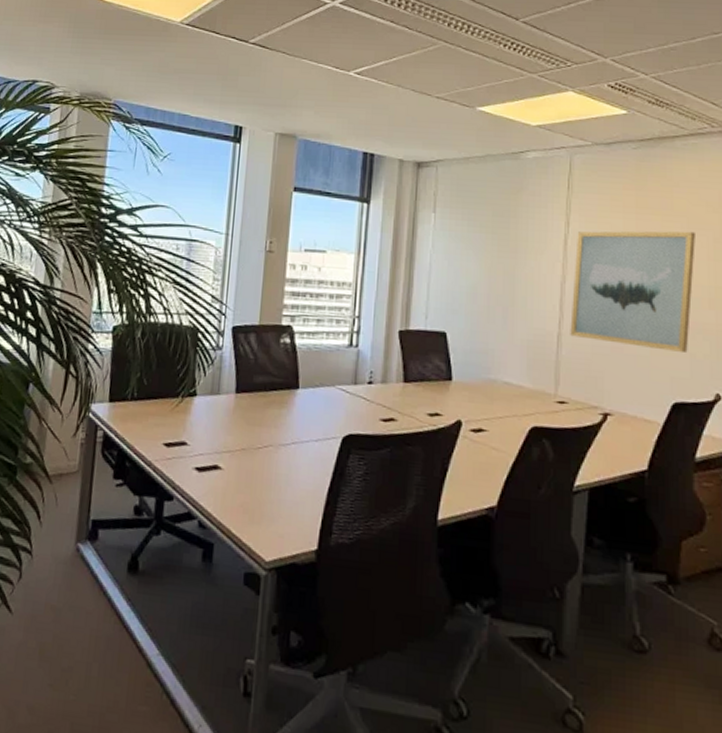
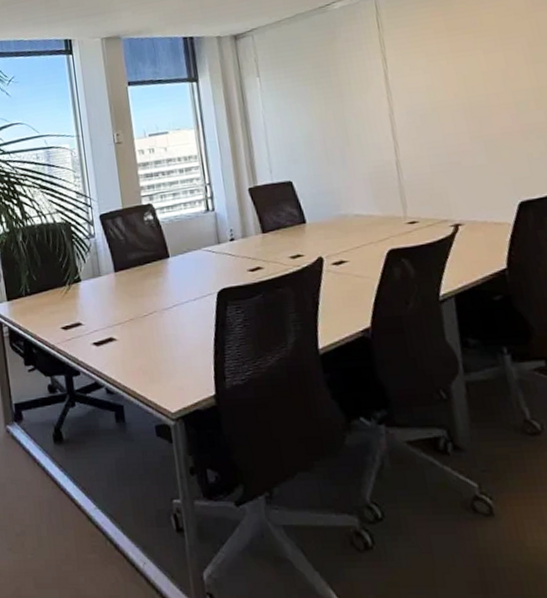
wall art: present [570,231,695,352] -> none [395,41,524,162]

